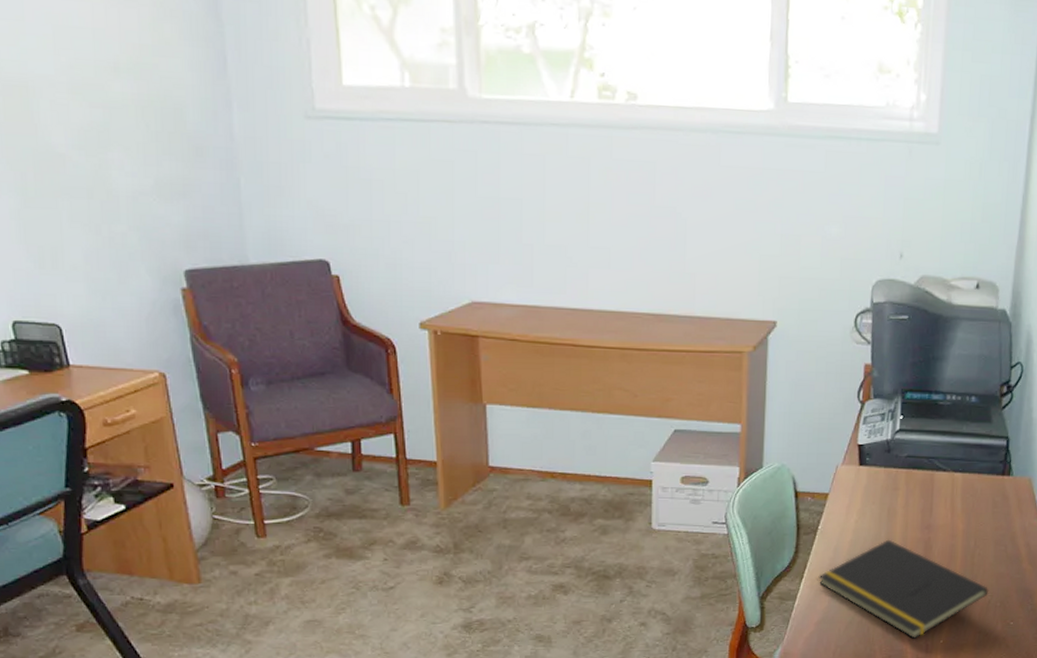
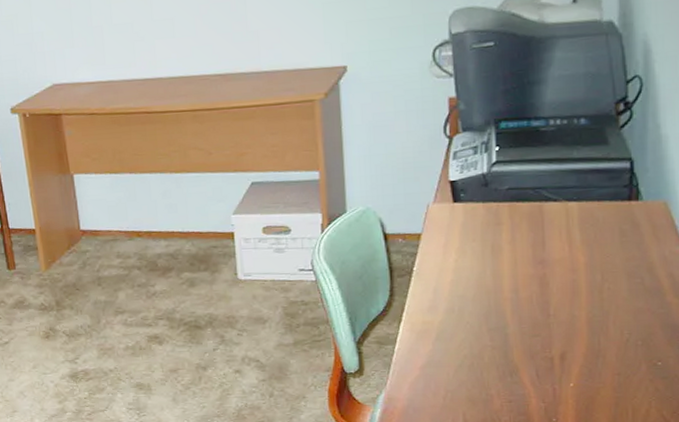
notepad: present [818,539,989,639] -> none [418,277,626,382]

